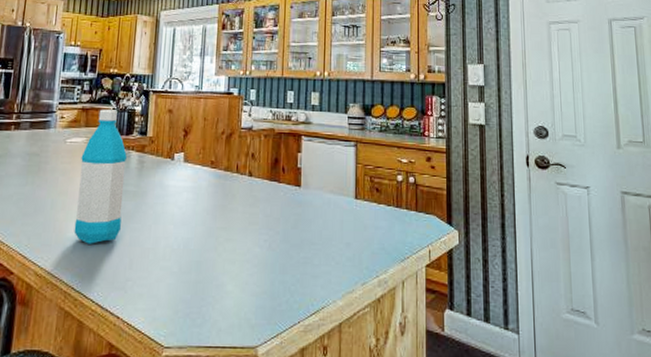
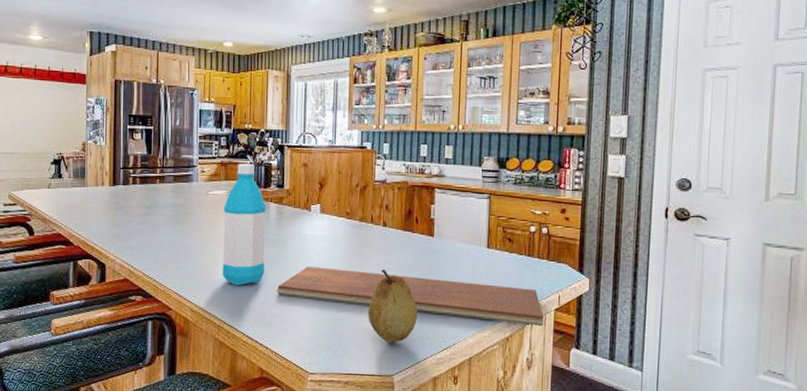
chopping board: none [132,221,416,285] -> present [276,266,545,327]
fruit: none [231,224,285,309] -> present [368,270,418,344]

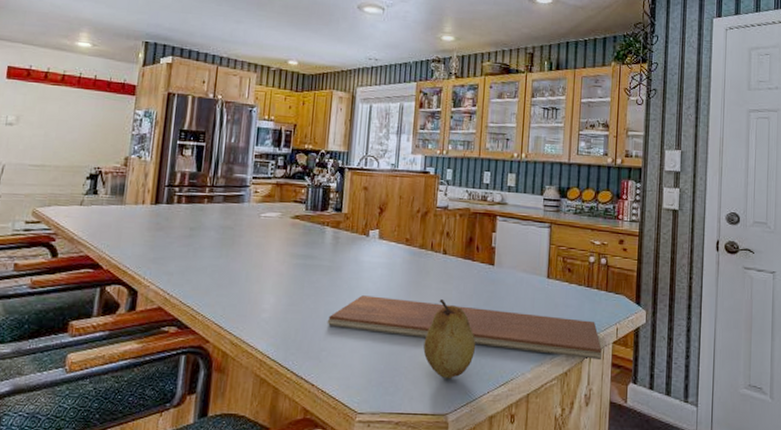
water bottle: present [222,163,266,286] -> none [269,185,322,316]

